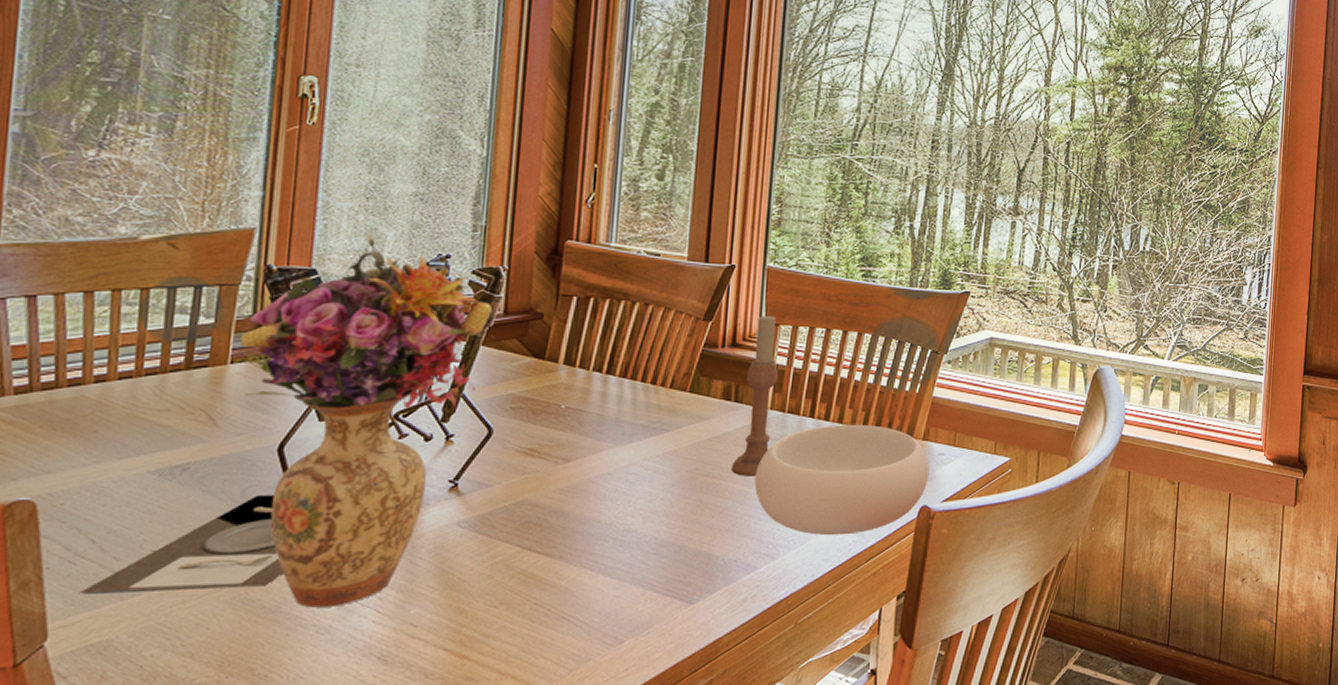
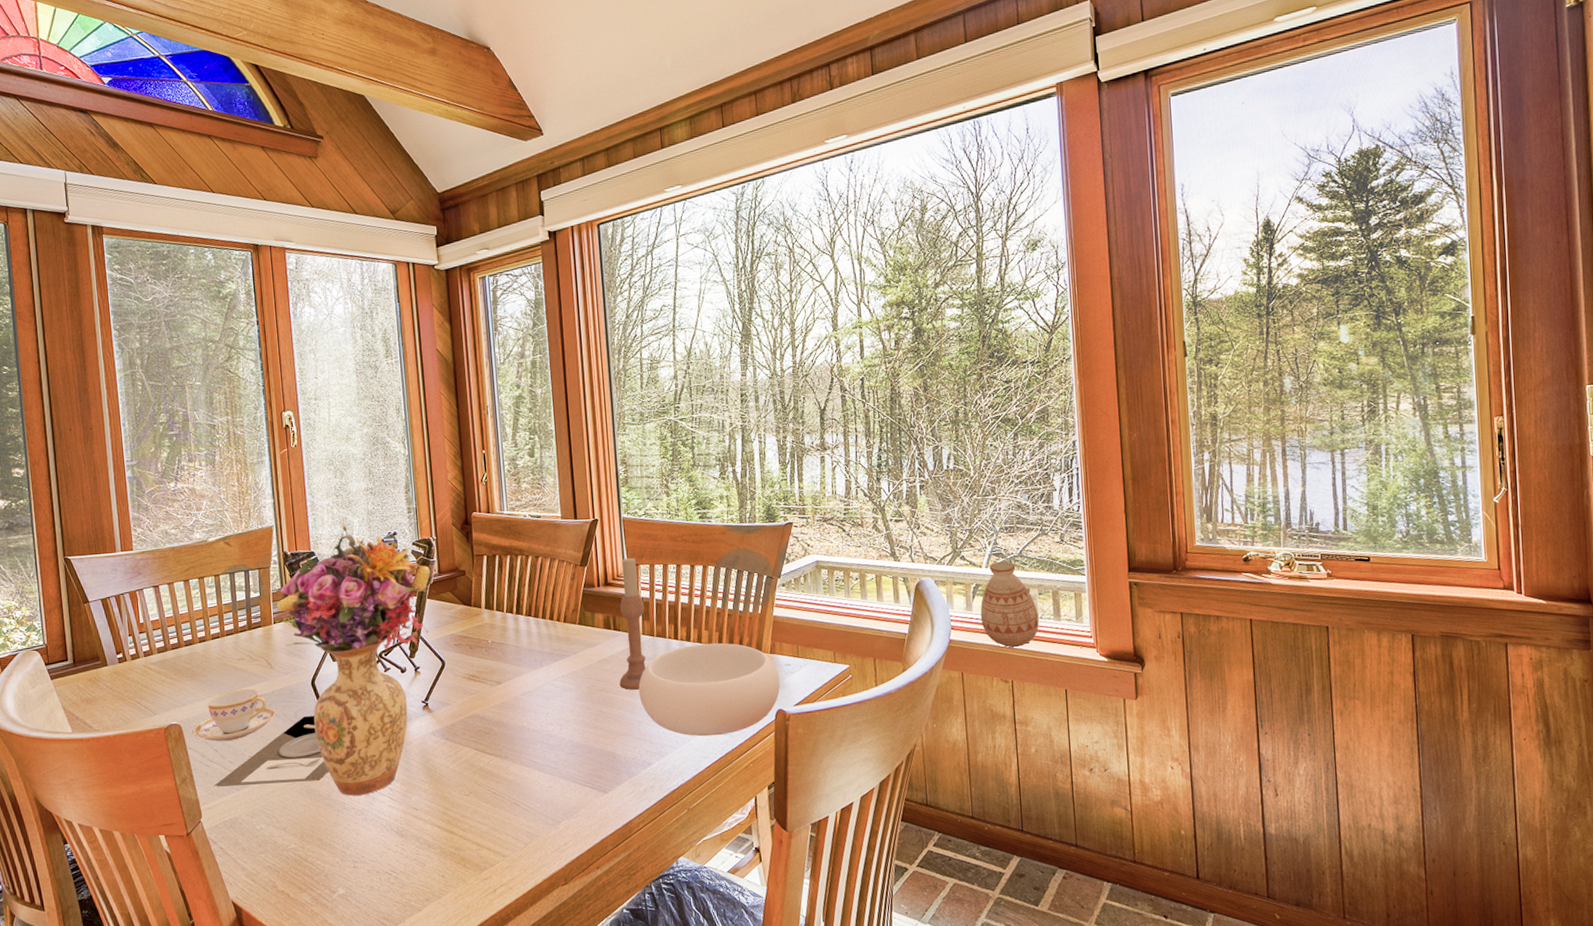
teacup: none [56,454,210,528] -> present [193,689,276,741]
vase: none [1156,354,1214,447] -> present [980,561,1039,648]

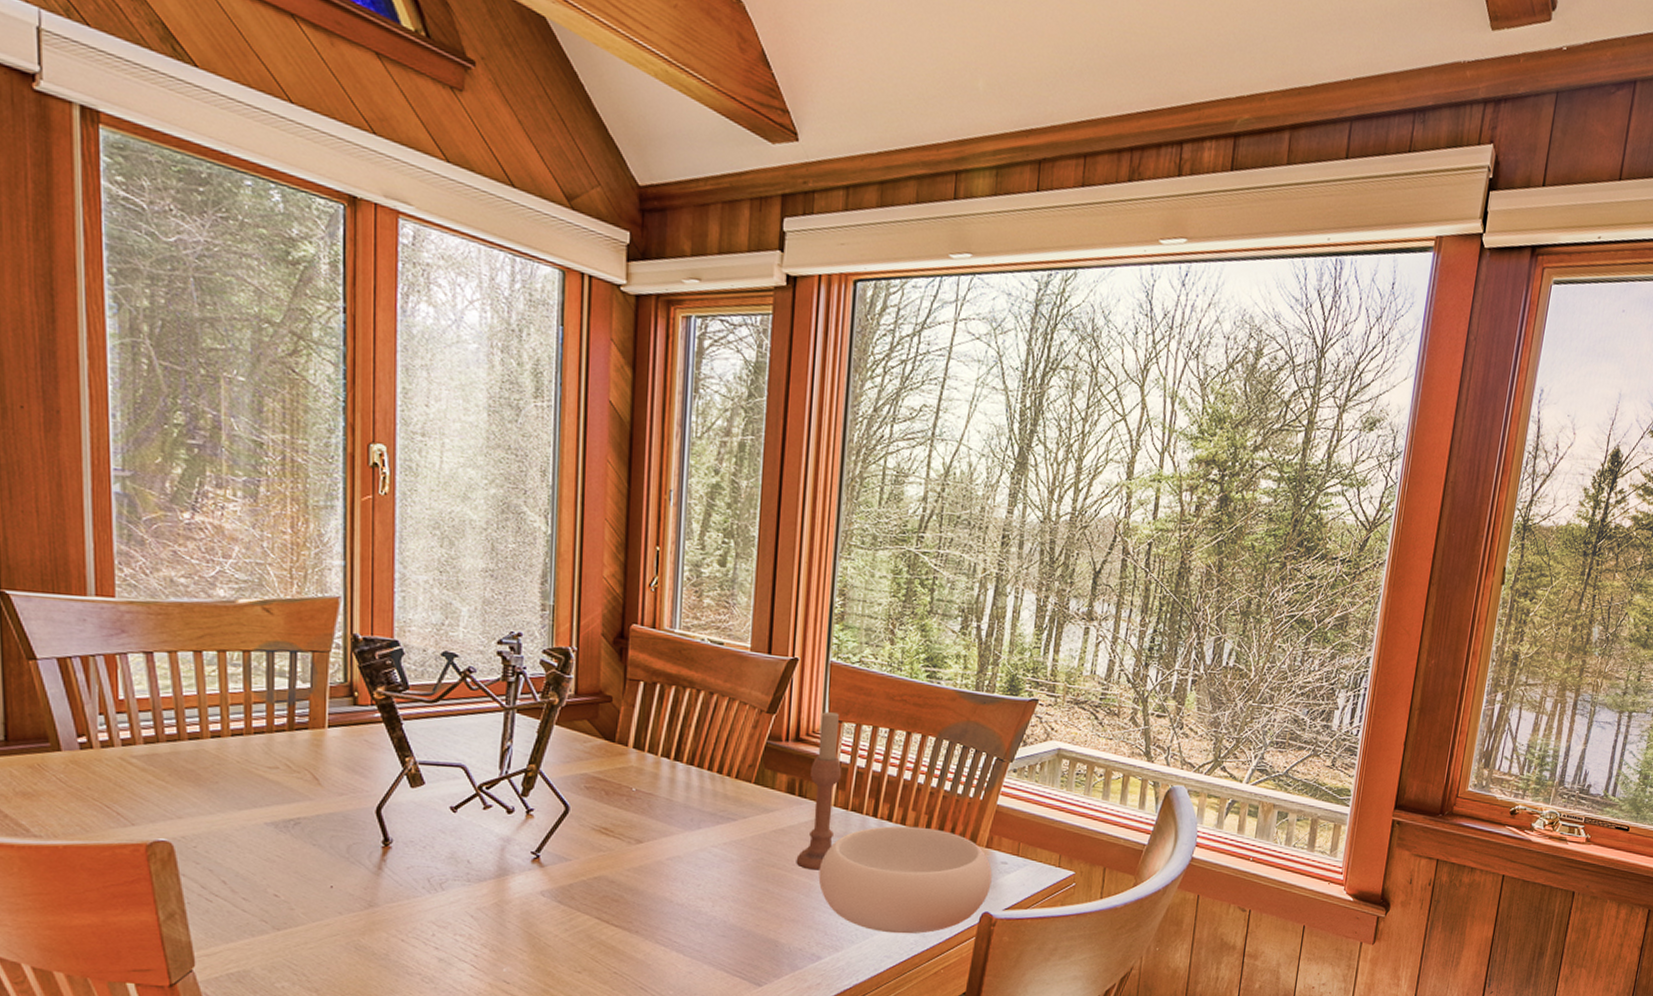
teacup: present [193,689,276,741] -> none [191,807,319,872]
place setting: present [215,716,328,787] -> none [218,852,389,935]
flower arrangement: present [275,523,435,796] -> none [330,609,568,959]
vase: present [980,561,1039,648] -> none [1229,778,1293,875]

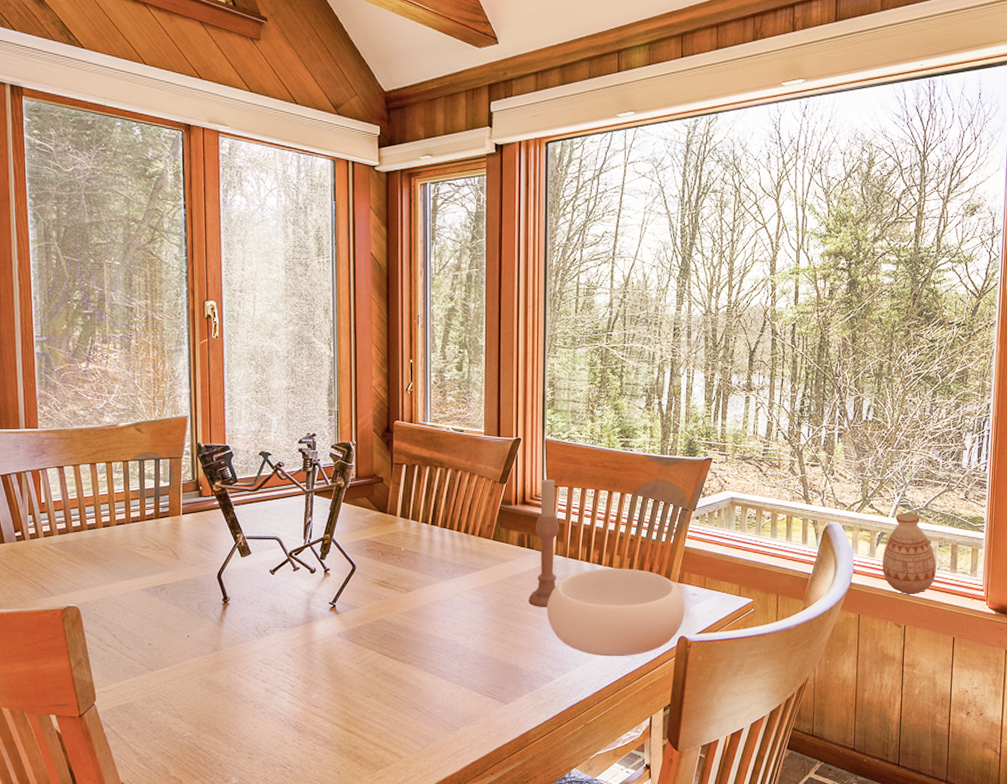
vase: none [1229,778,1293,875] -> present [882,512,936,595]

